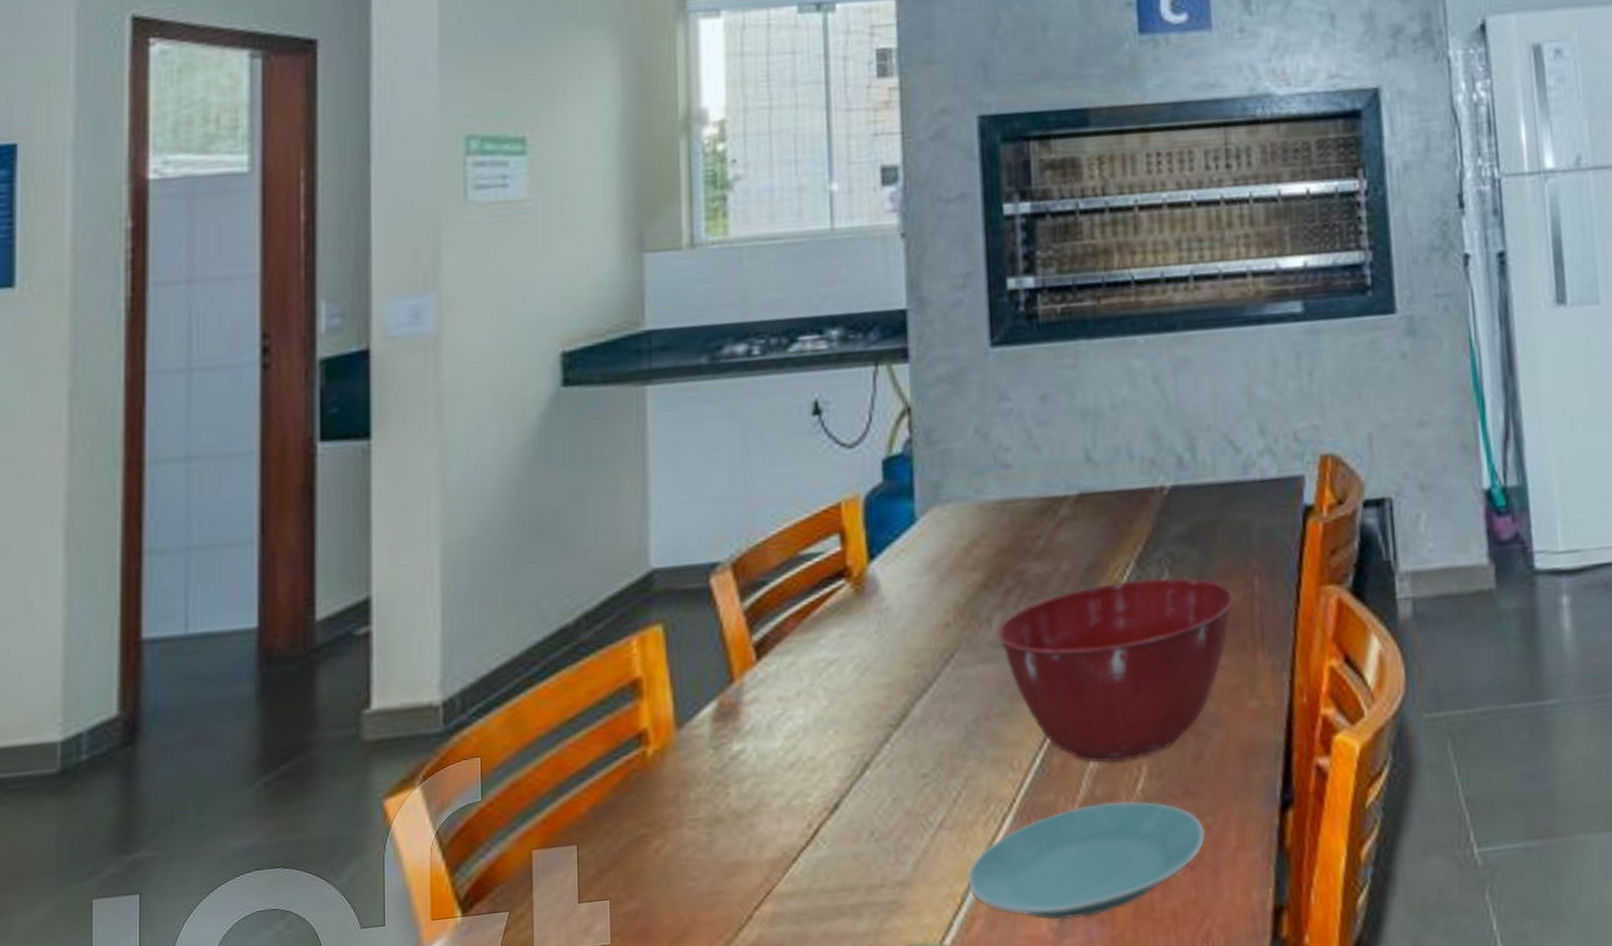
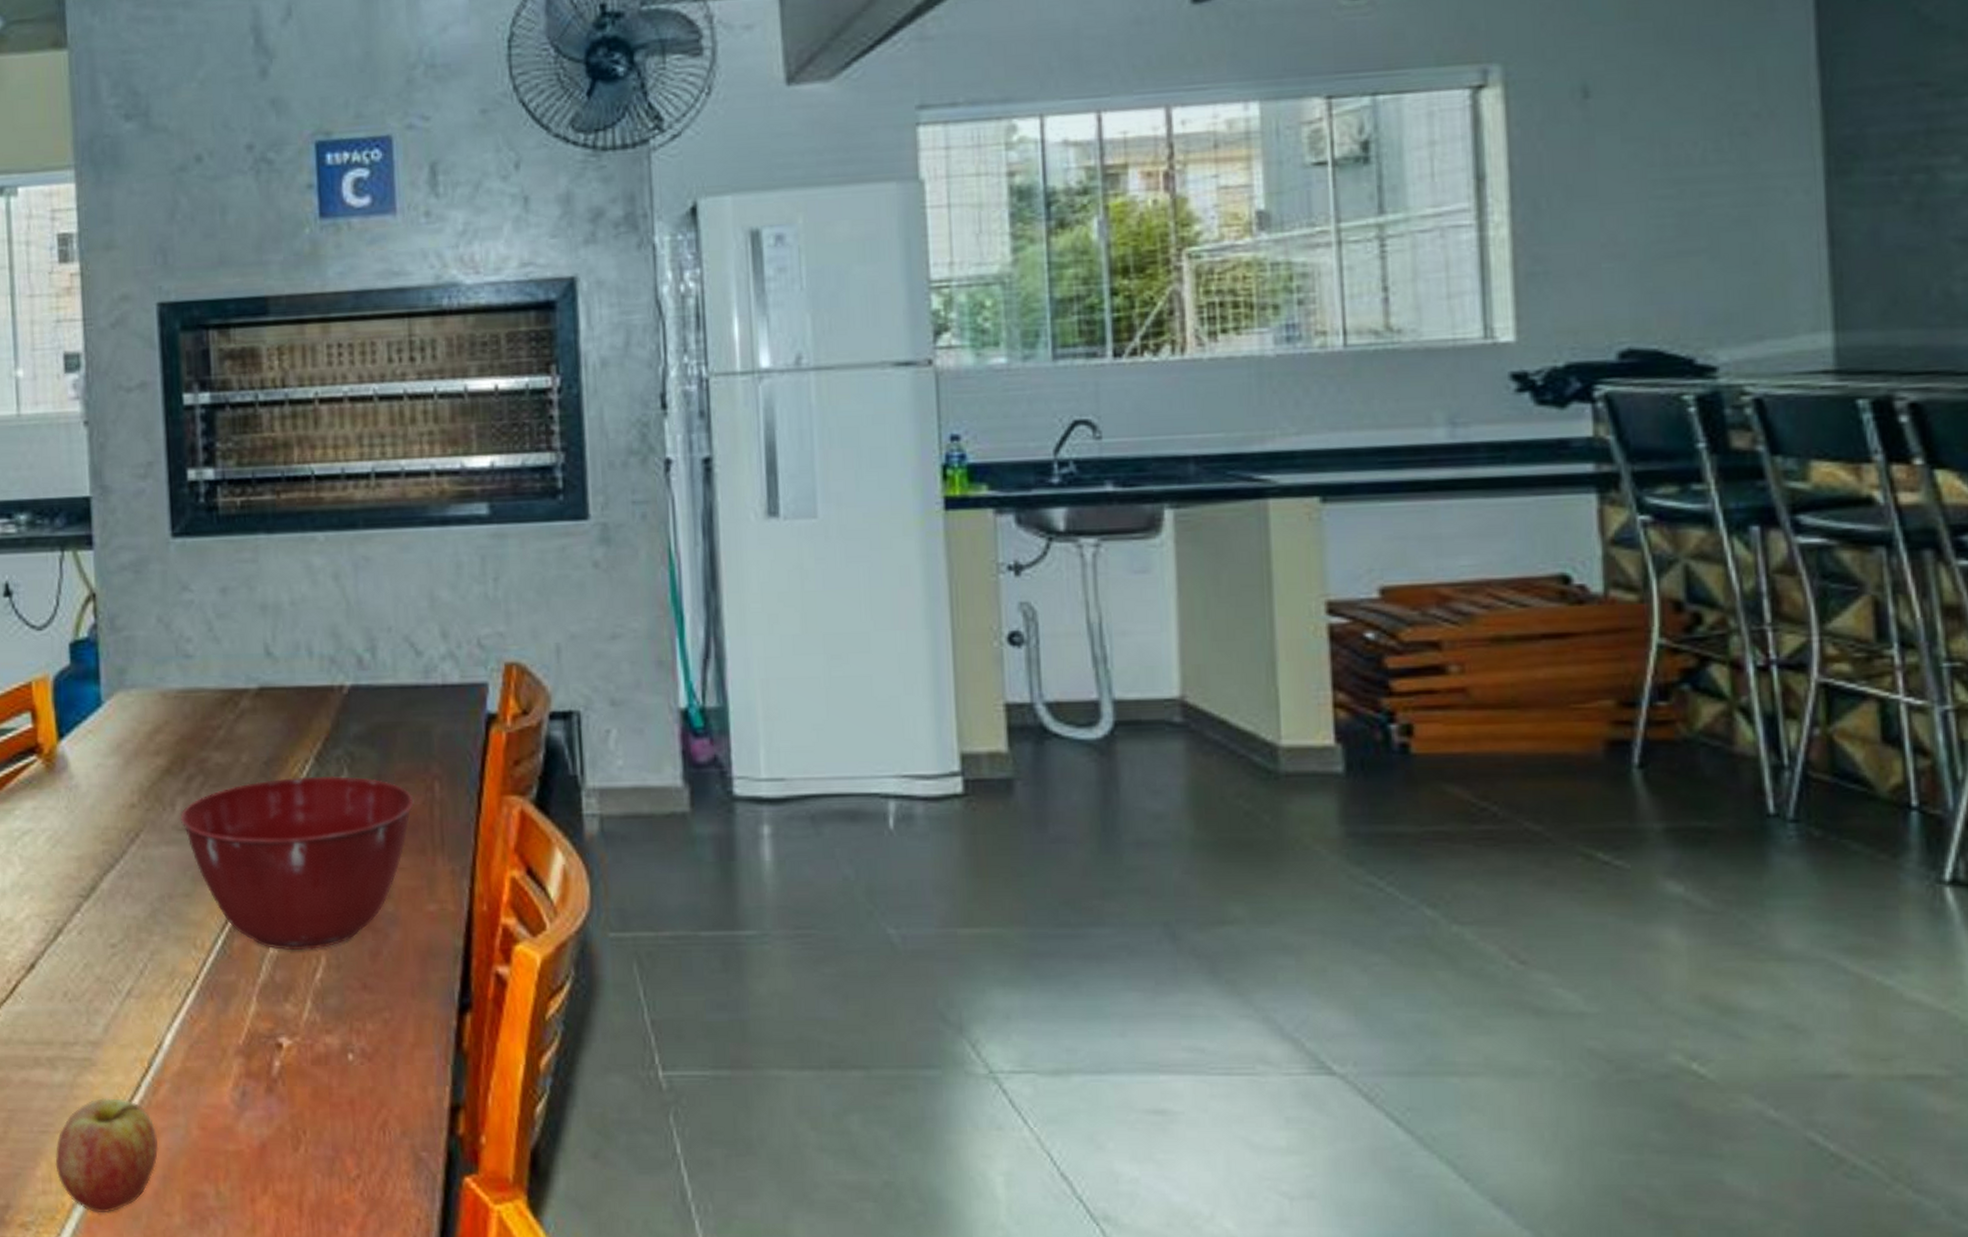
plate: present [967,801,1205,920] -> none [153,988,382,1094]

